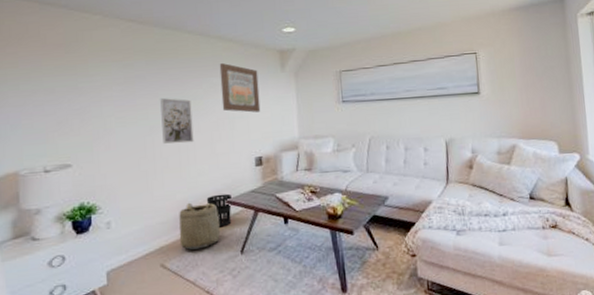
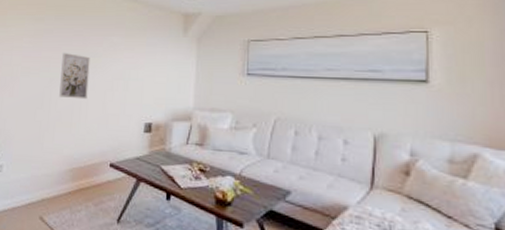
basket: present [179,202,220,250] -> none [60,159,101,209]
wastebasket: present [206,193,233,227] -> none [91,155,117,191]
wall art: present [219,63,261,113] -> none [119,23,159,76]

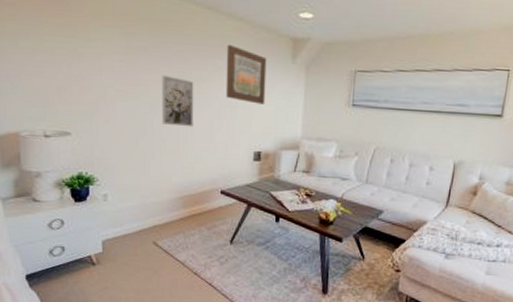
wall art: none [119,23,159,76] -> present [225,45,267,104]

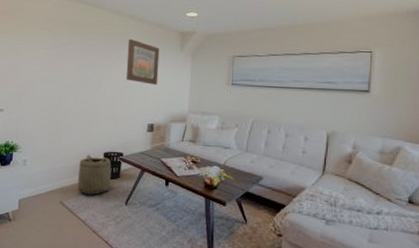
wall art: present [162,74,194,127] -> none [74,63,101,104]
basket: none [172,187,212,233] -> present [77,154,111,194]
wastebasket: none [201,183,227,216] -> present [103,151,125,179]

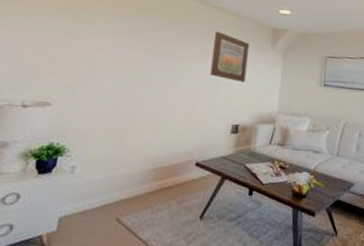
basket: present [77,154,111,194] -> none [140,159,186,208]
wastebasket: present [103,151,125,179] -> none [176,155,203,189]

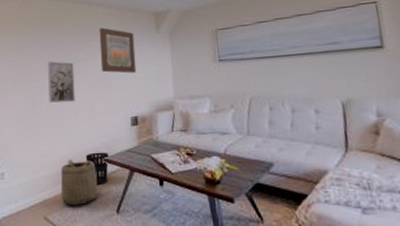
basket: none [140,159,186,208] -> present [60,159,97,205]
wall art: none [146,53,181,101] -> present [48,61,75,103]
wastebasket: none [176,155,203,189] -> present [85,152,110,185]

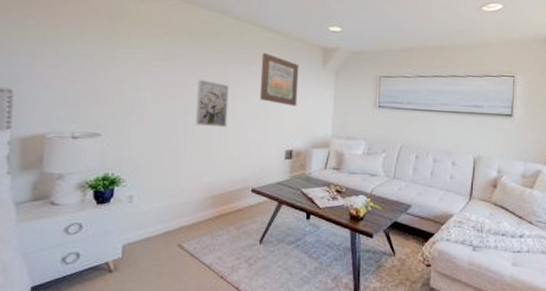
basket: present [60,159,97,205] -> none [200,186,242,234]
wastebasket: present [85,152,110,185] -> none [232,182,258,215]

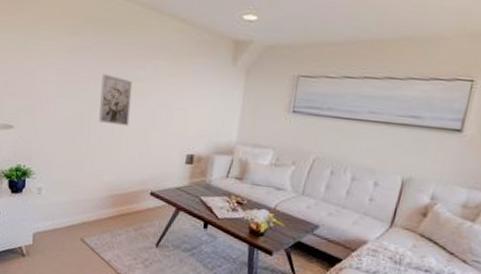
wall art: present [259,53,299,106] -> none [162,46,207,107]

